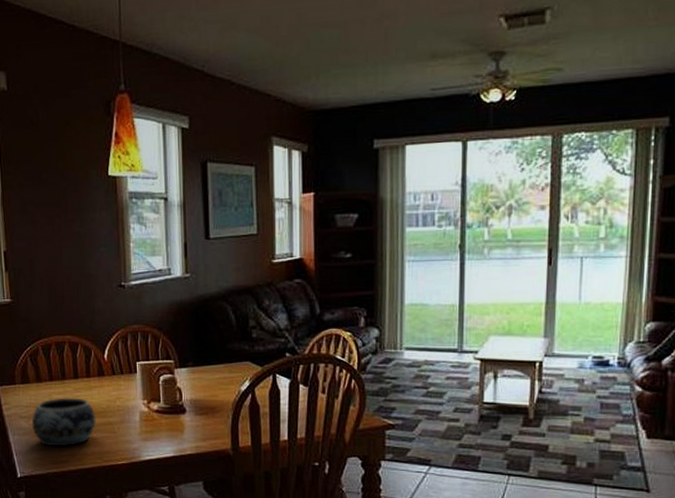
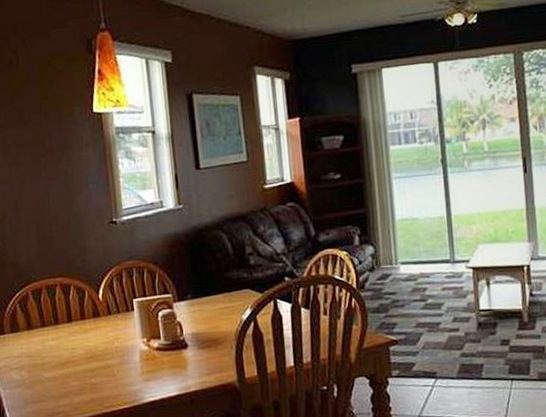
decorative bowl: present [32,398,97,447] -> none [24,342,95,398]

